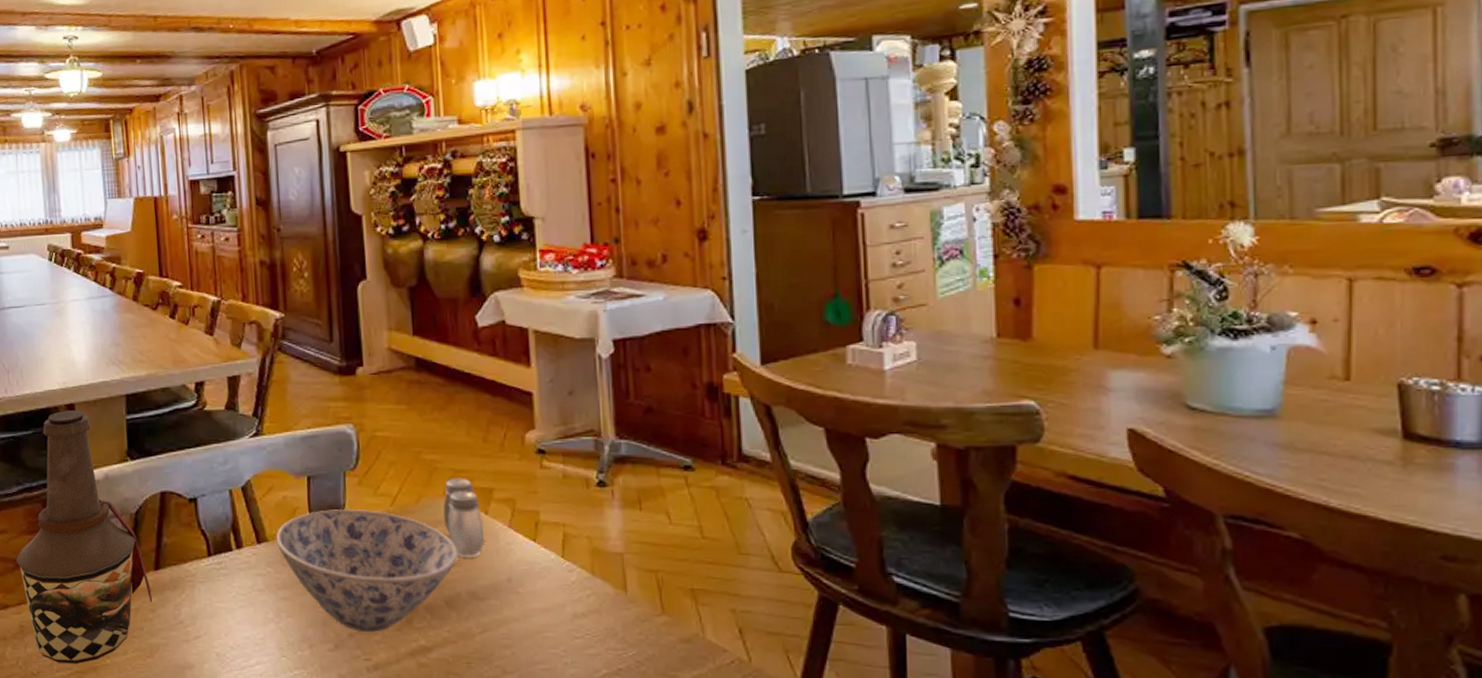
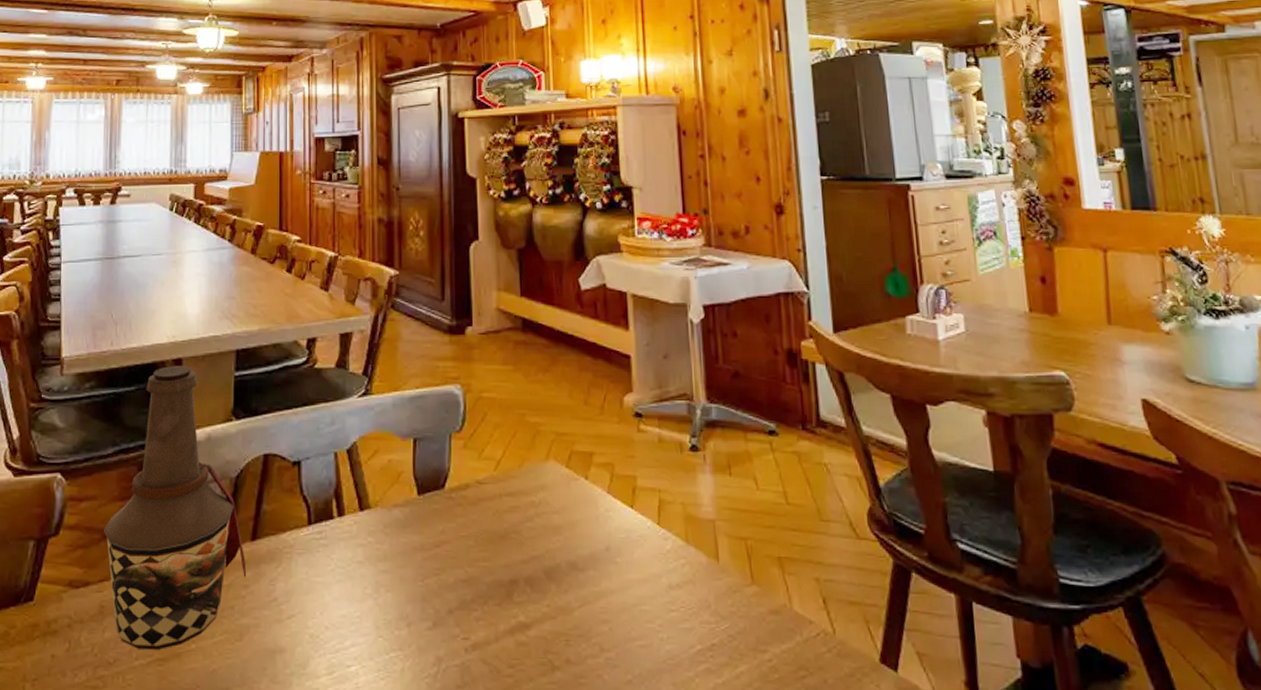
bowl: present [276,508,458,632] -> none [379,473,558,608]
salt and pepper shaker: present [443,478,484,557] -> none [545,441,584,525]

